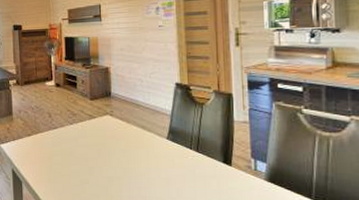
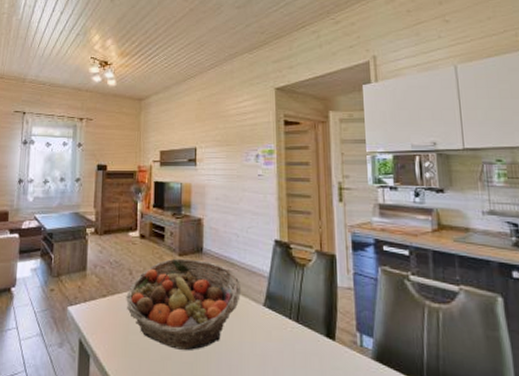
fruit basket: none [48,102,147,176] -> present [126,258,242,350]

